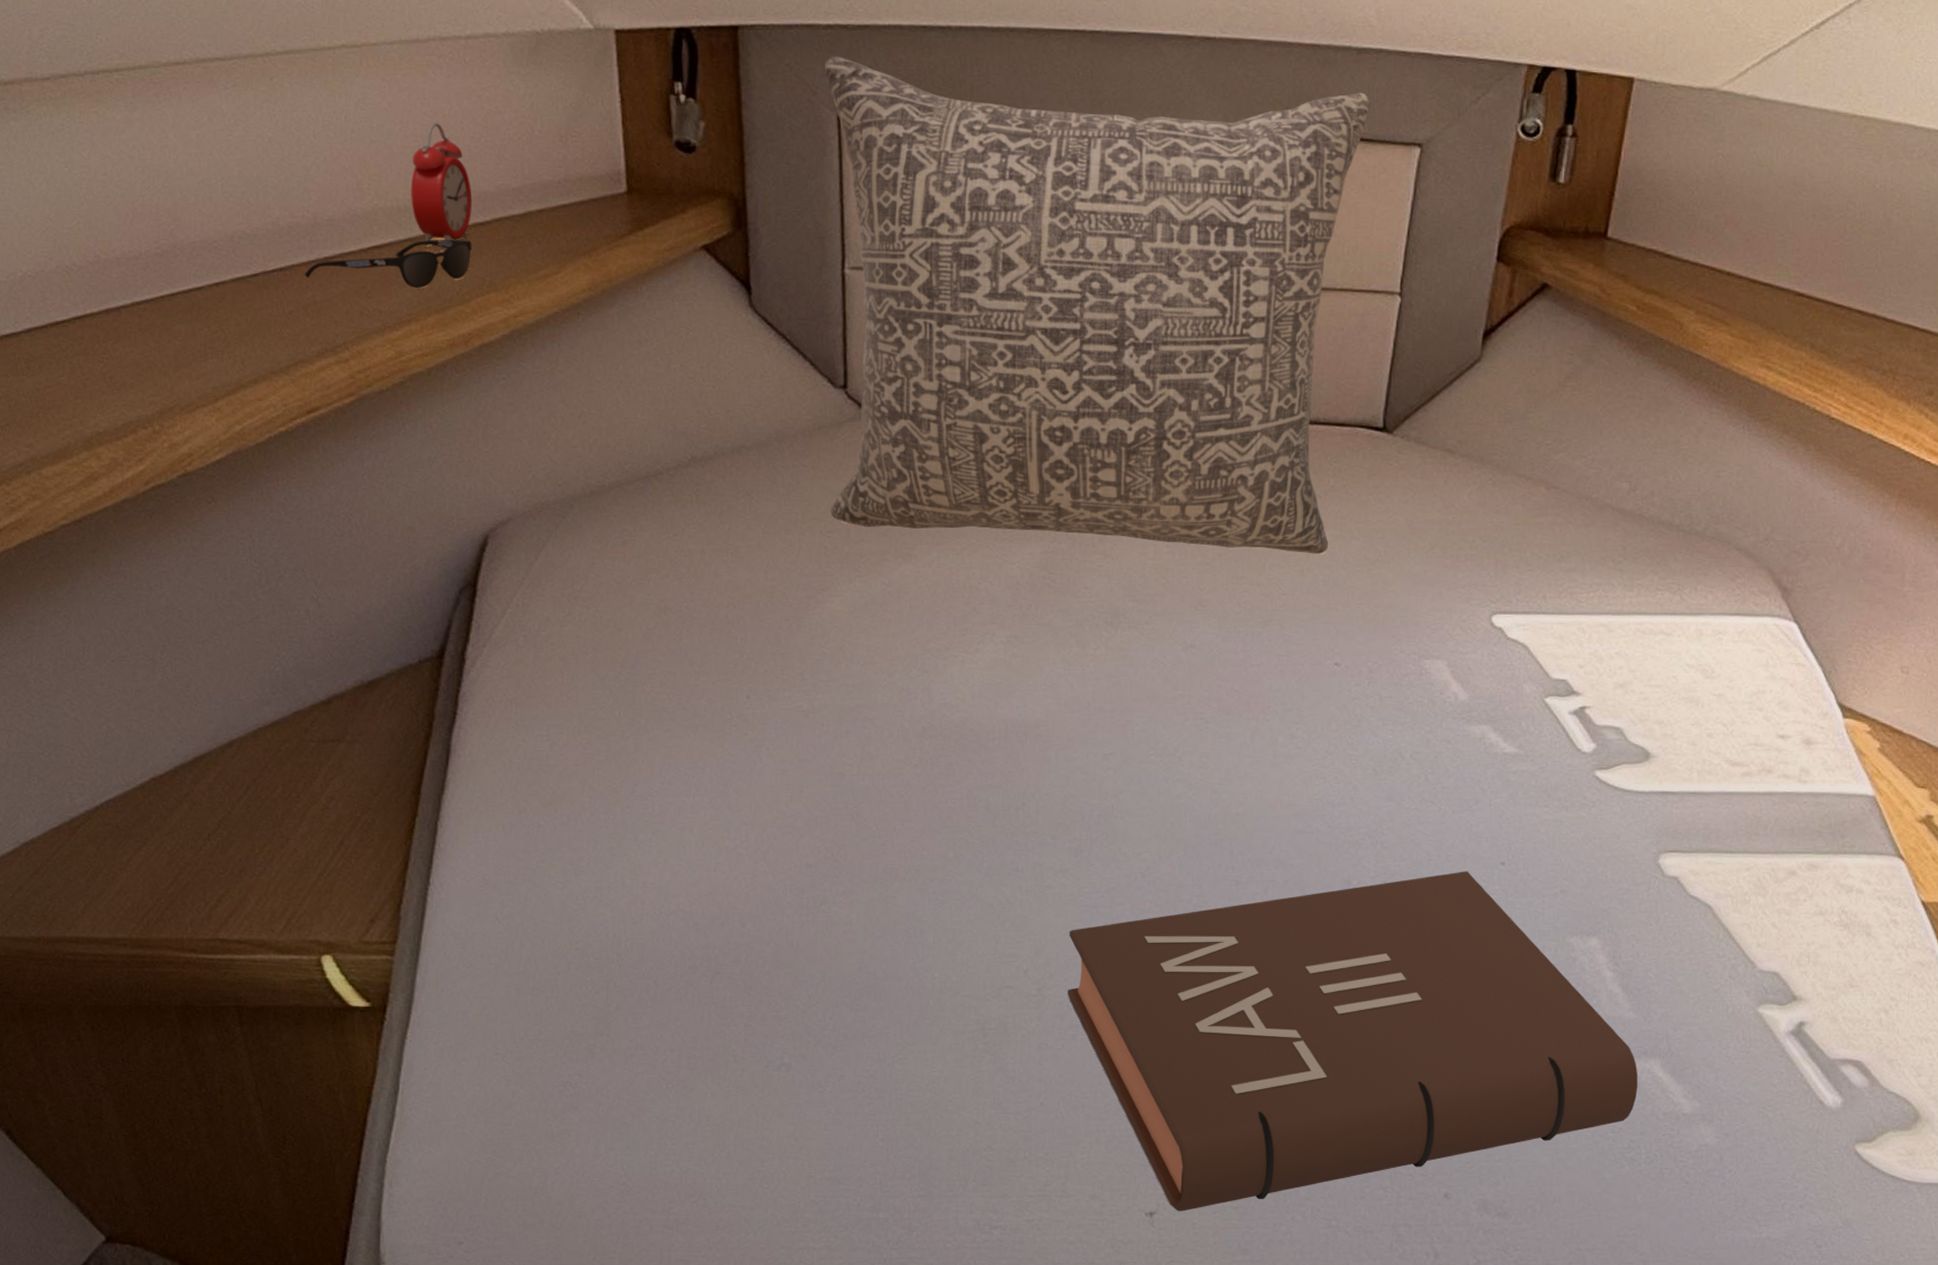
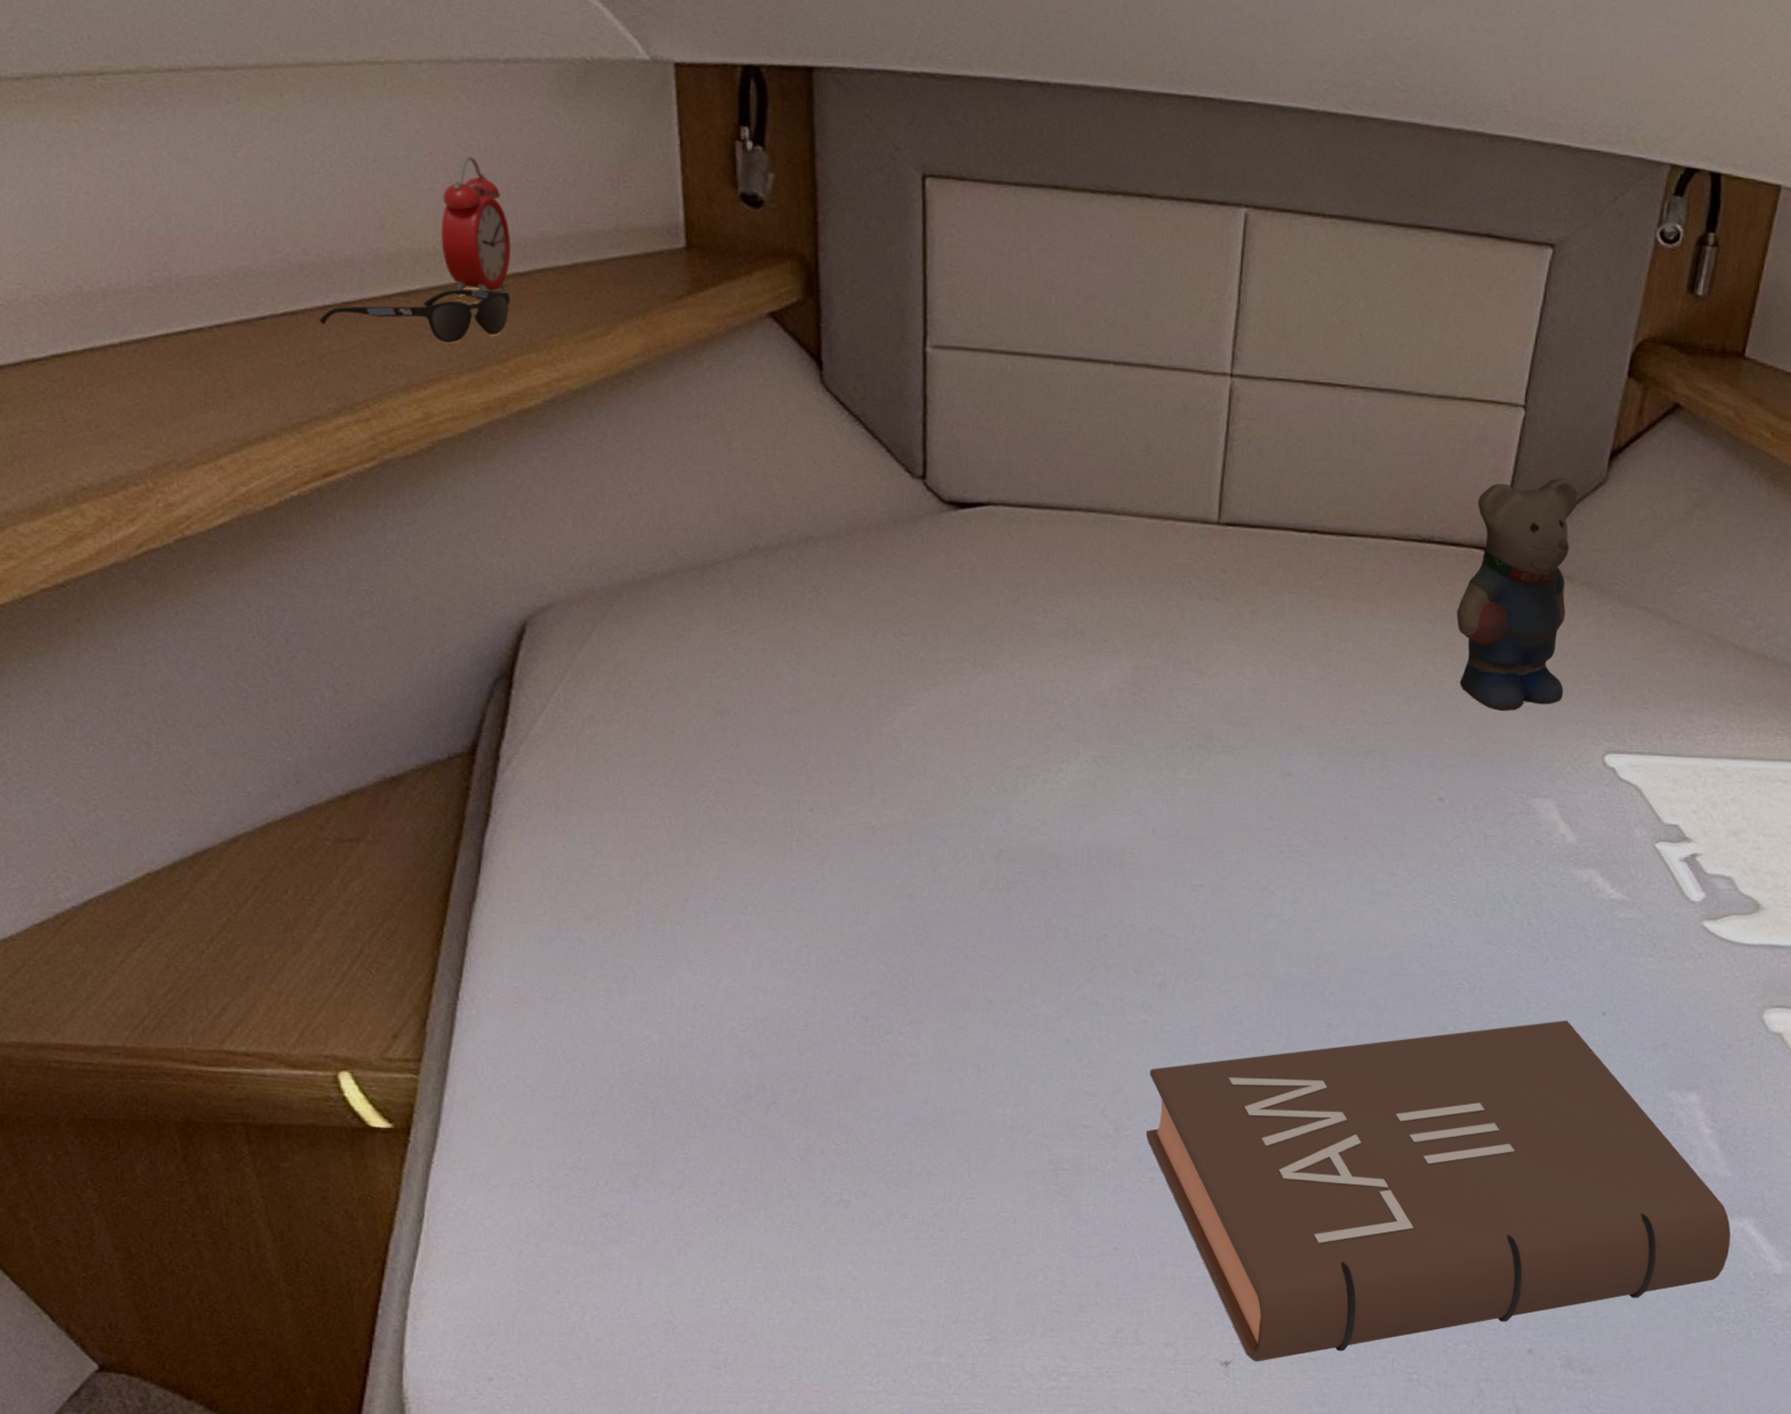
pillow: present [825,56,1371,554] -> none [905,108,1502,682]
teddy bear: none [1344,358,1454,578] -> present [1456,477,1578,711]

